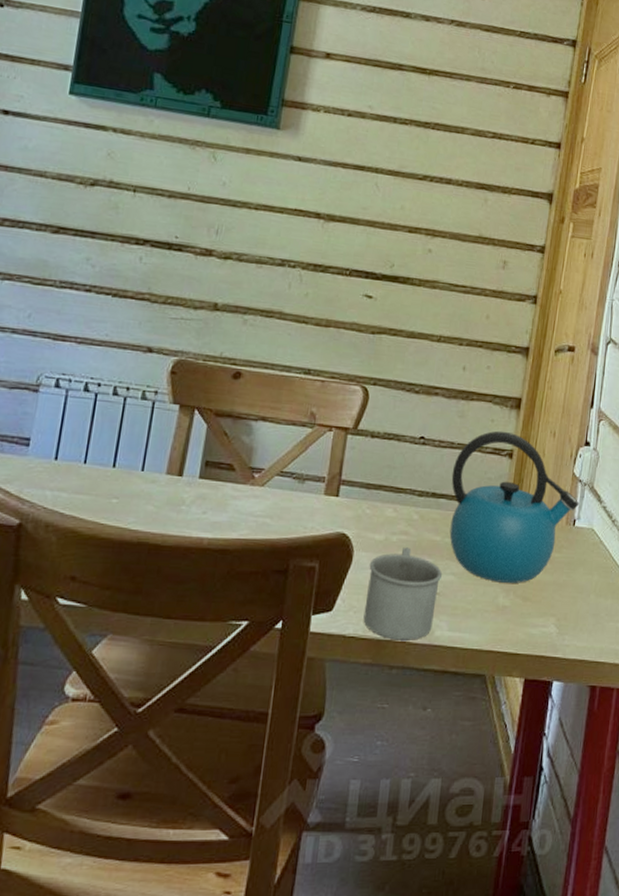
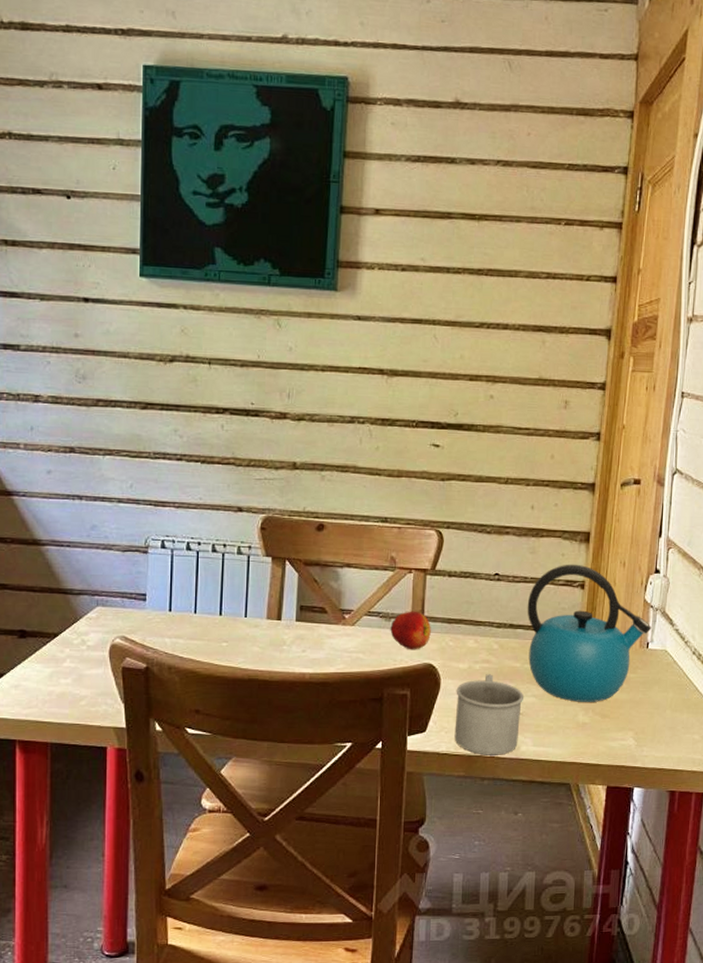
apple: none [302,473,348,517] -> present [390,611,431,650]

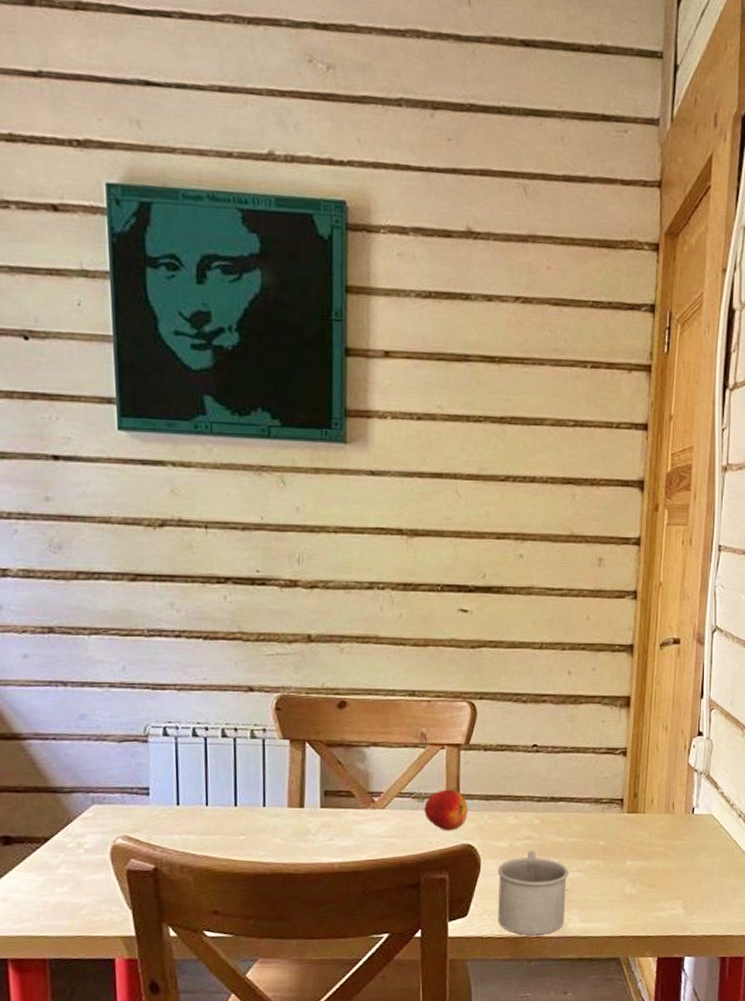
kettle: present [527,564,652,702] -> none [568,730,697,874]

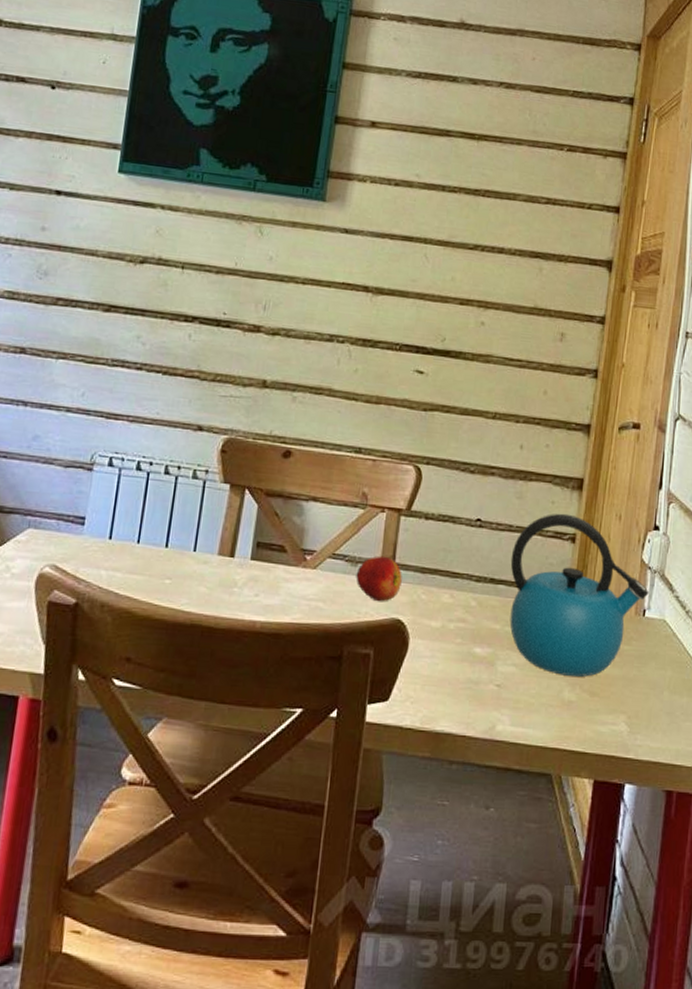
mug: present [497,851,568,936] -> none [421,635,502,735]
kettle: none [568,730,697,874] -> present [510,513,649,677]

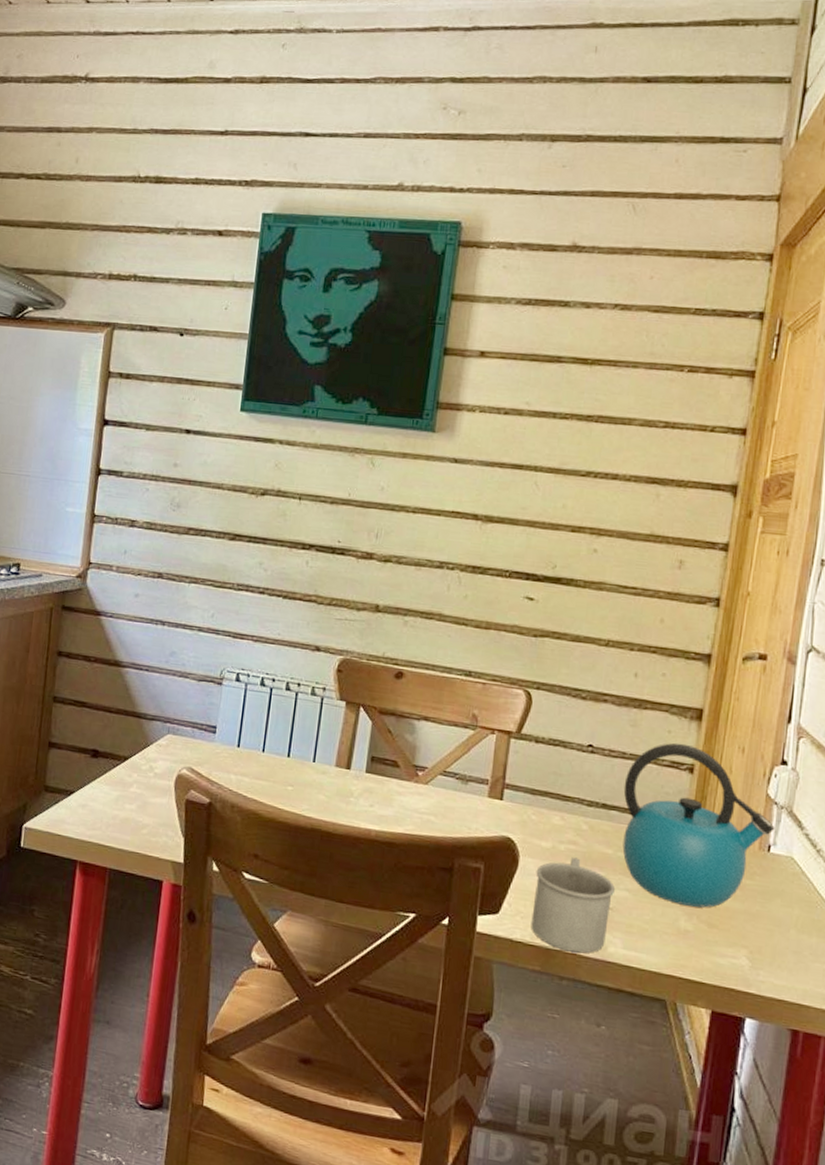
apple: present [356,555,402,602] -> none [466,775,512,820]
mug: none [421,635,502,735] -> present [531,857,615,954]

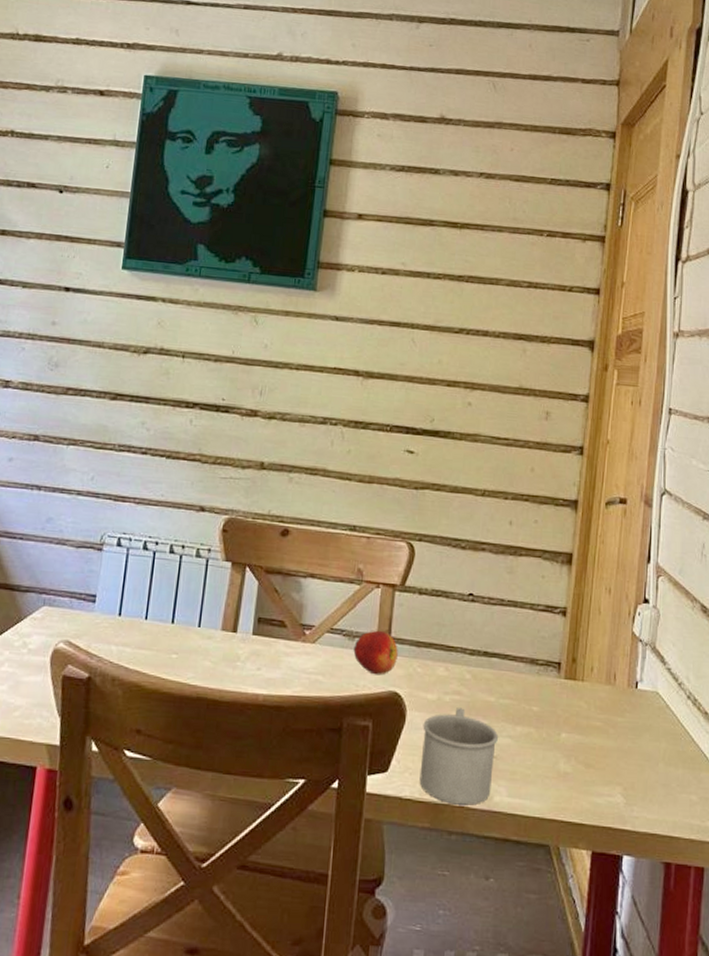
apple: none [466,775,512,820] -> present [353,630,398,676]
kettle: present [622,742,775,908] -> none [503,587,641,749]

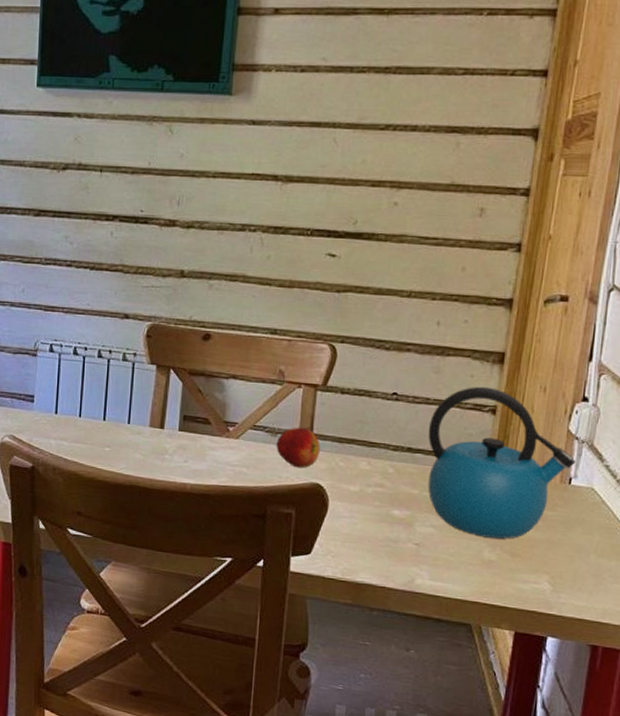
mug: present [419,708,498,805] -> none [341,499,421,586]
kettle: none [503,587,641,749] -> present [428,386,576,539]

